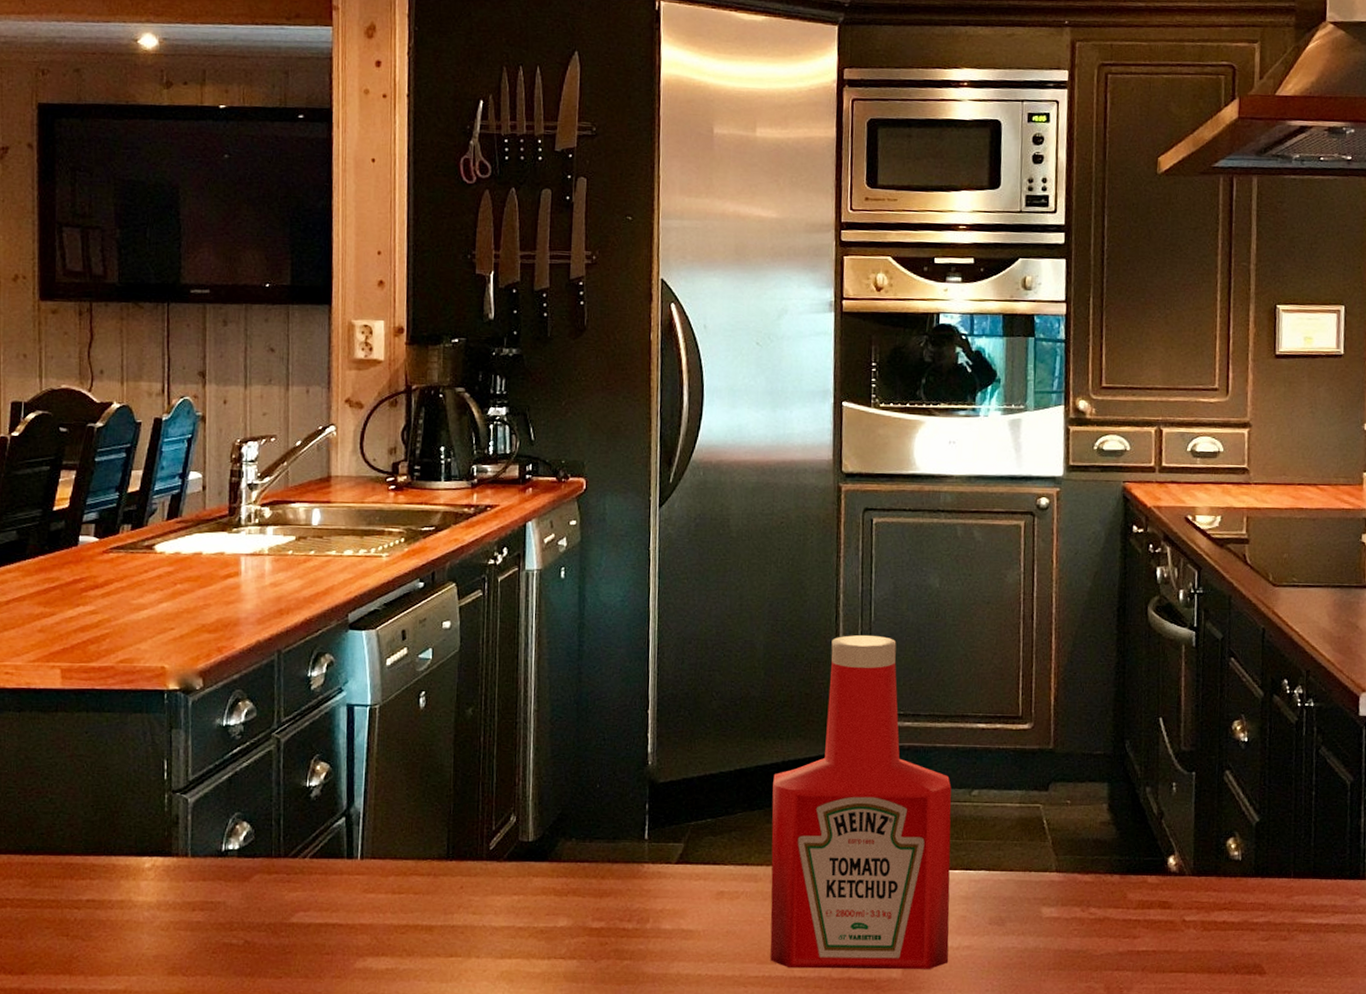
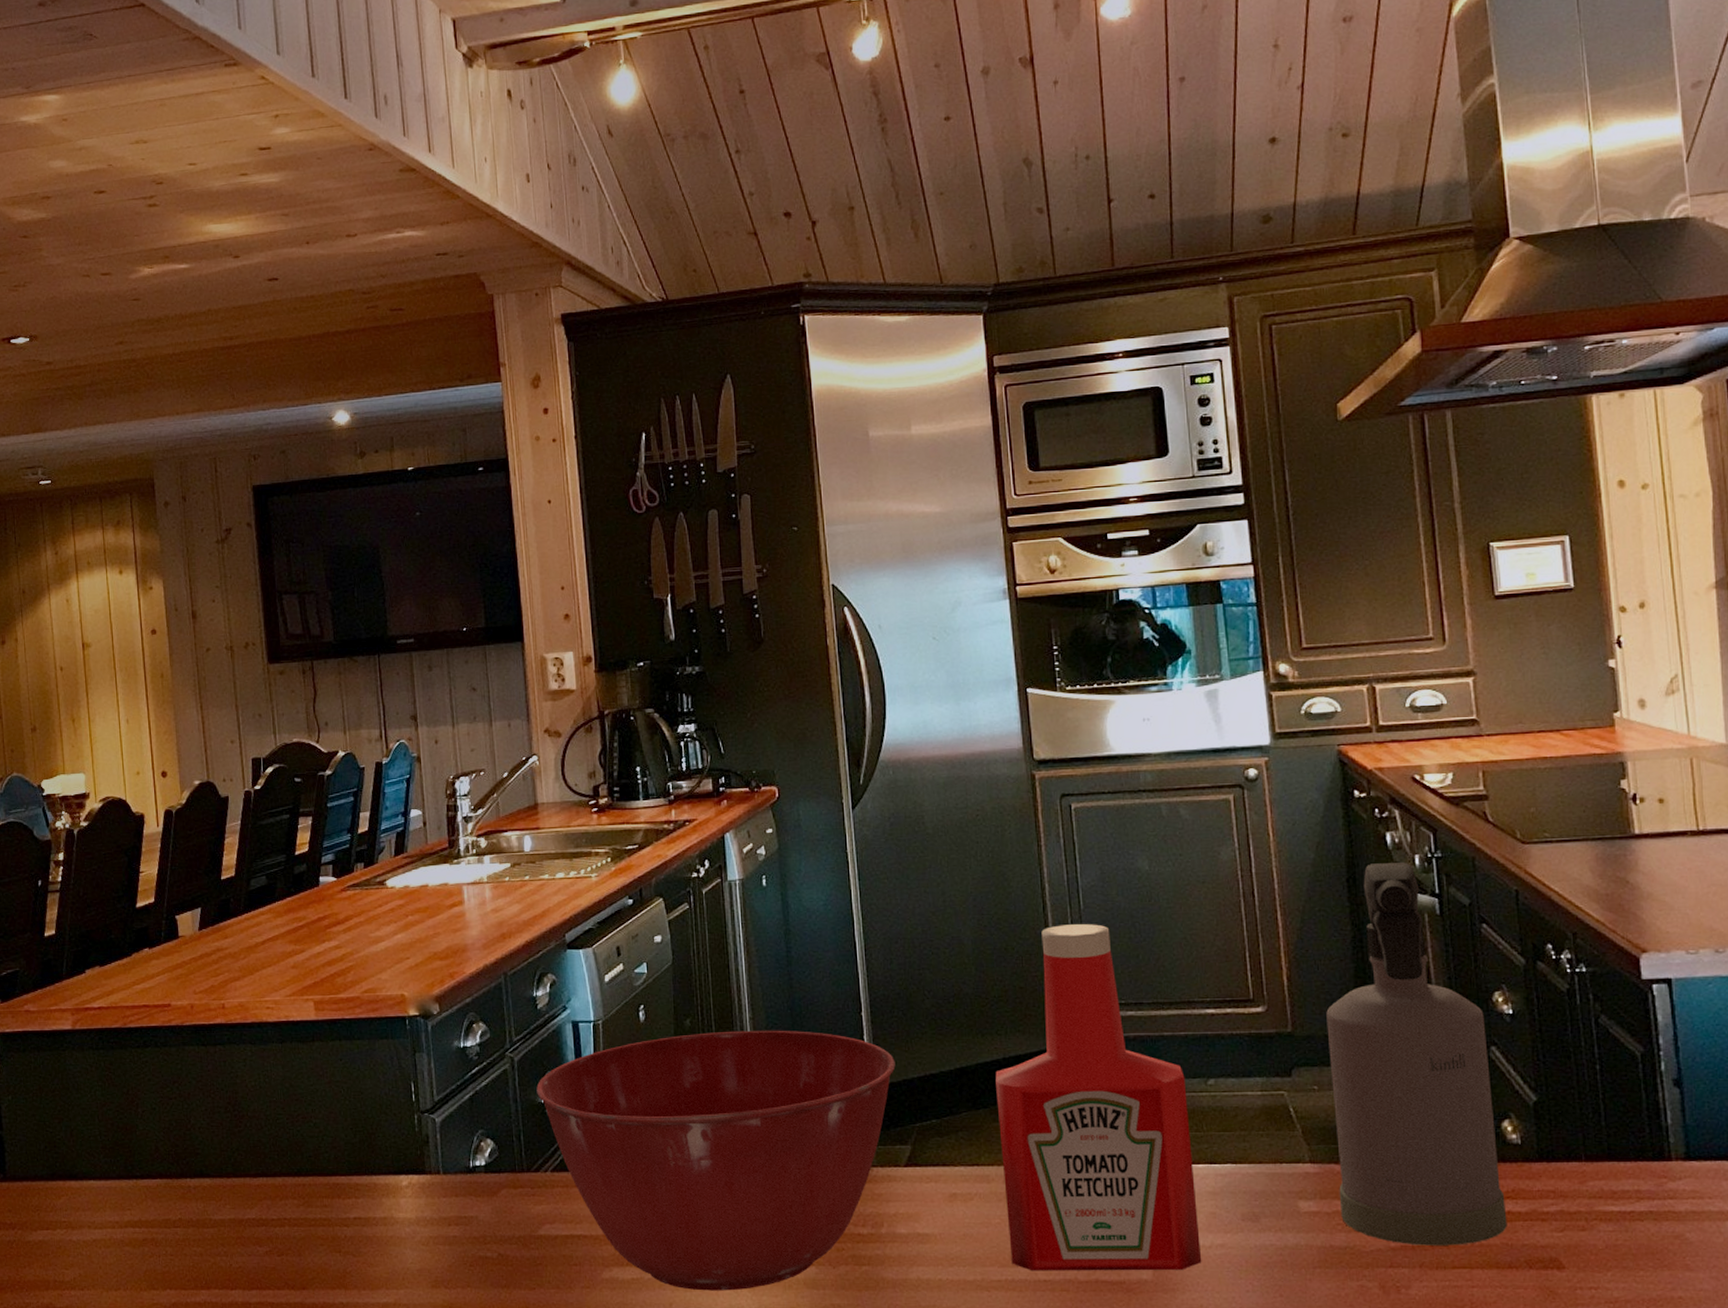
mixing bowl: none [302,722,677,983] -> present [536,1030,896,1291]
spray bottle: none [1078,595,1223,951] -> present [1326,863,1507,1246]

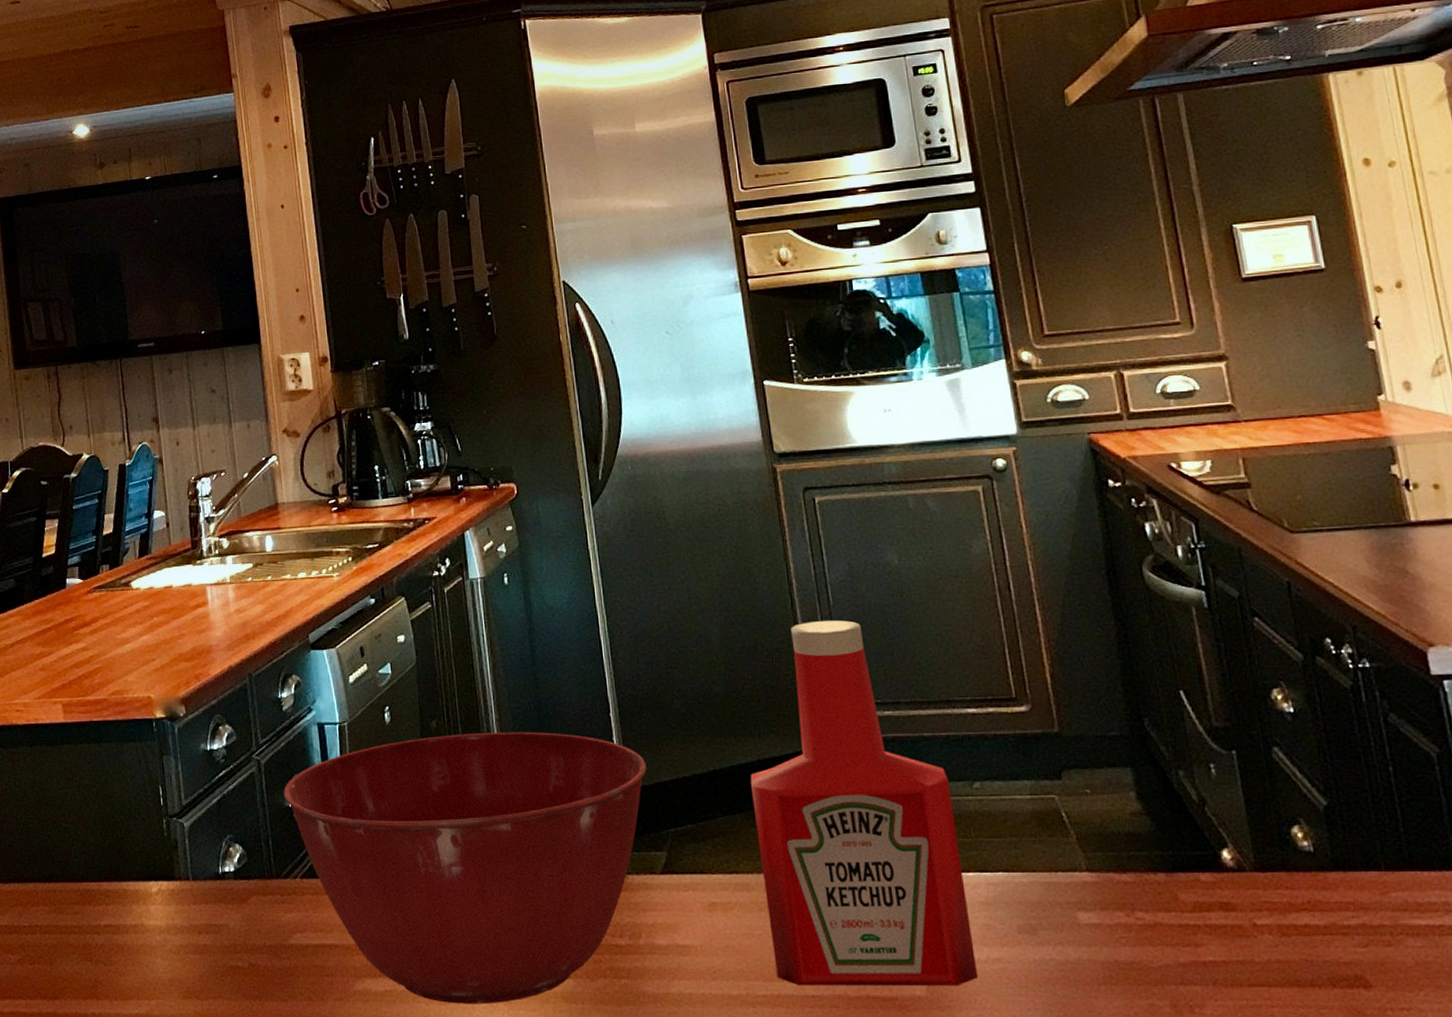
spray bottle: present [1326,863,1507,1246] -> none [1094,554,1305,961]

